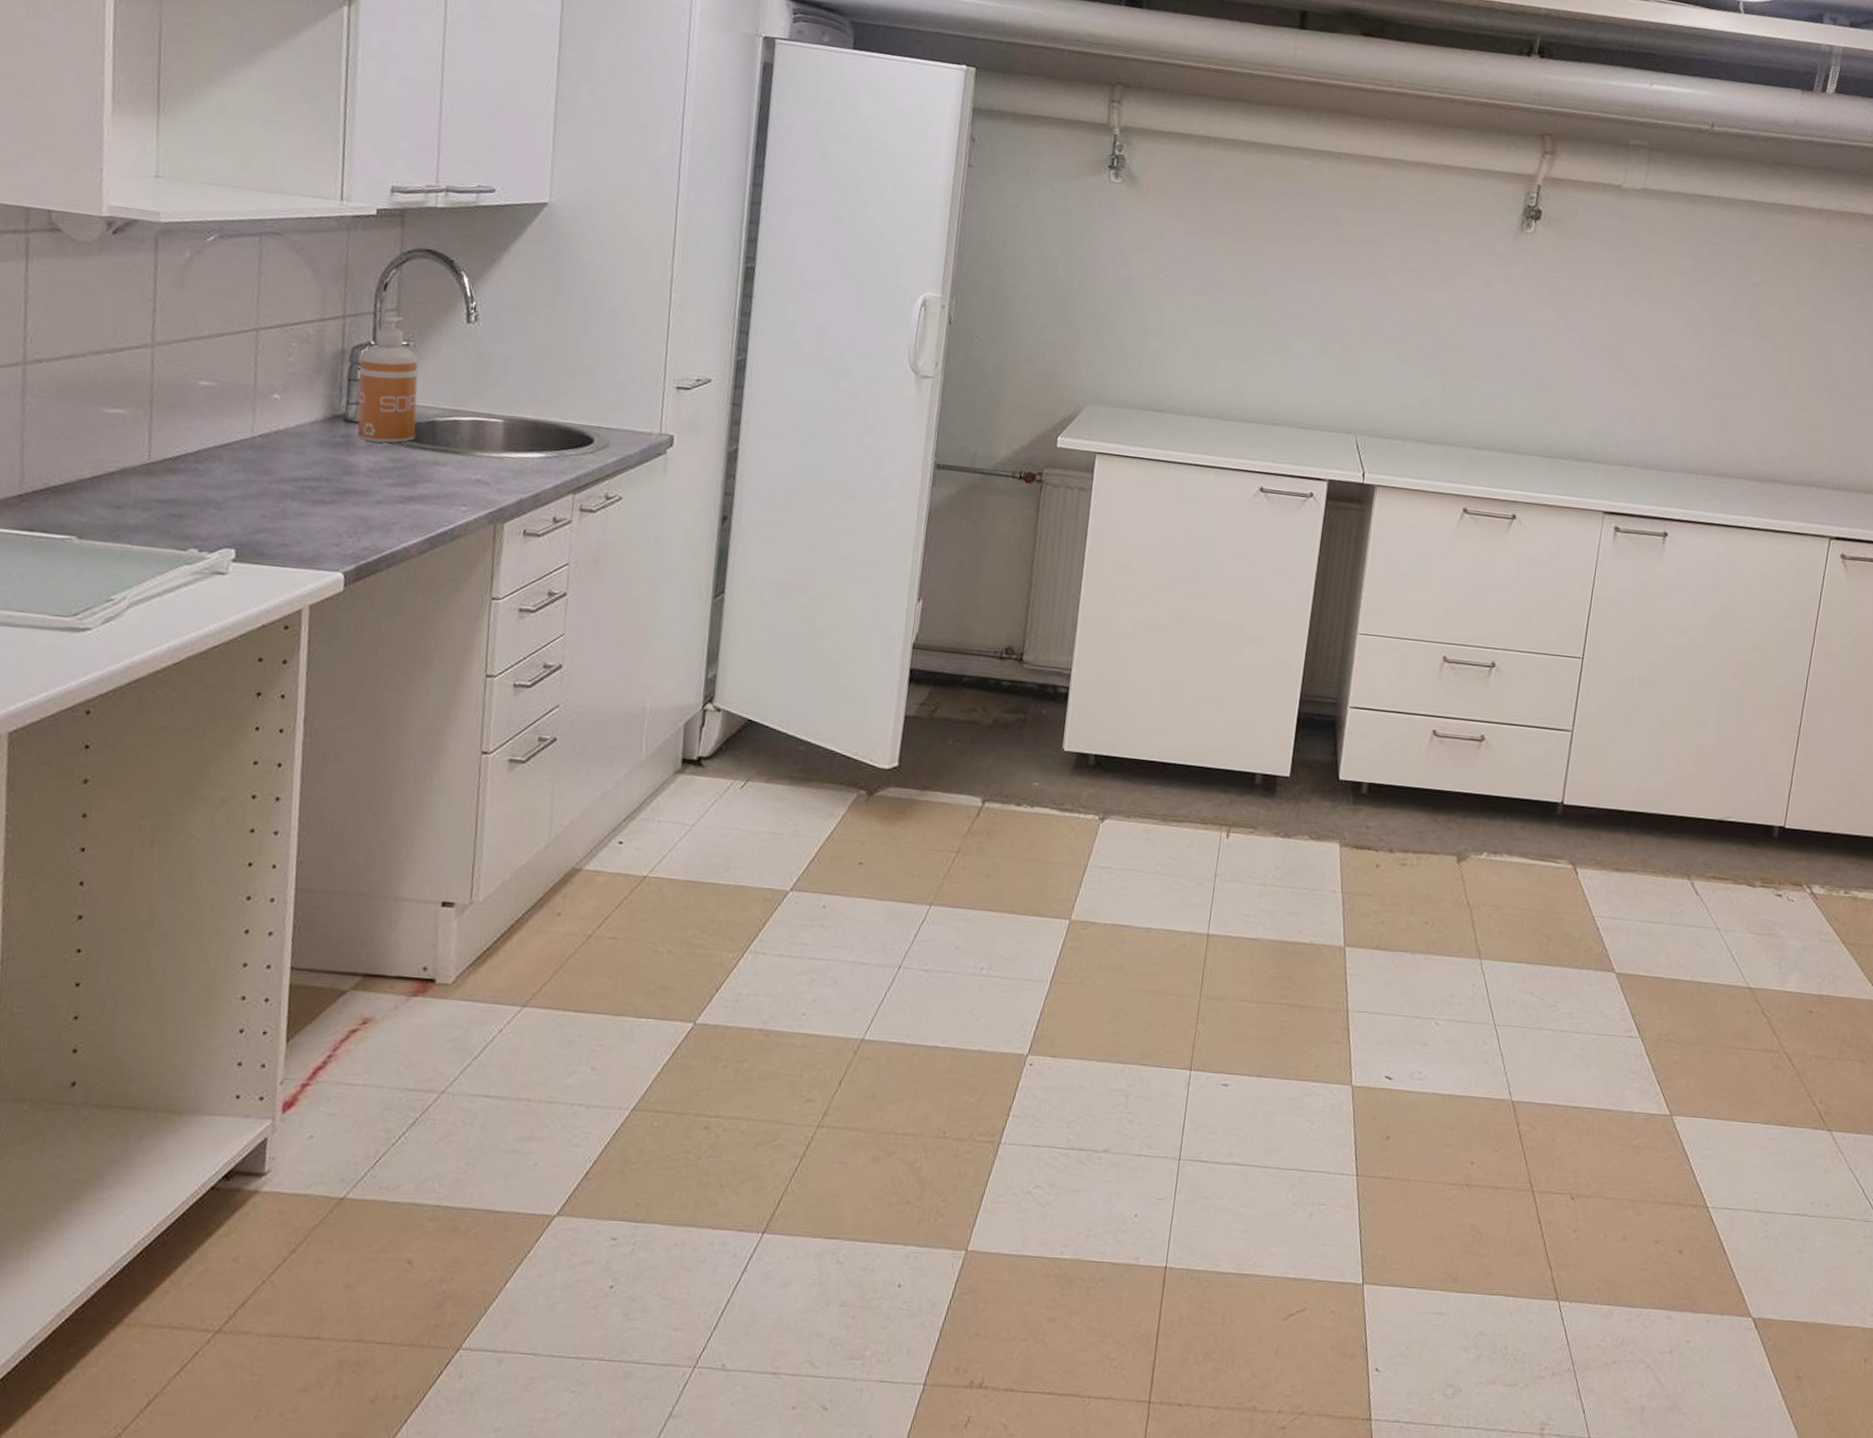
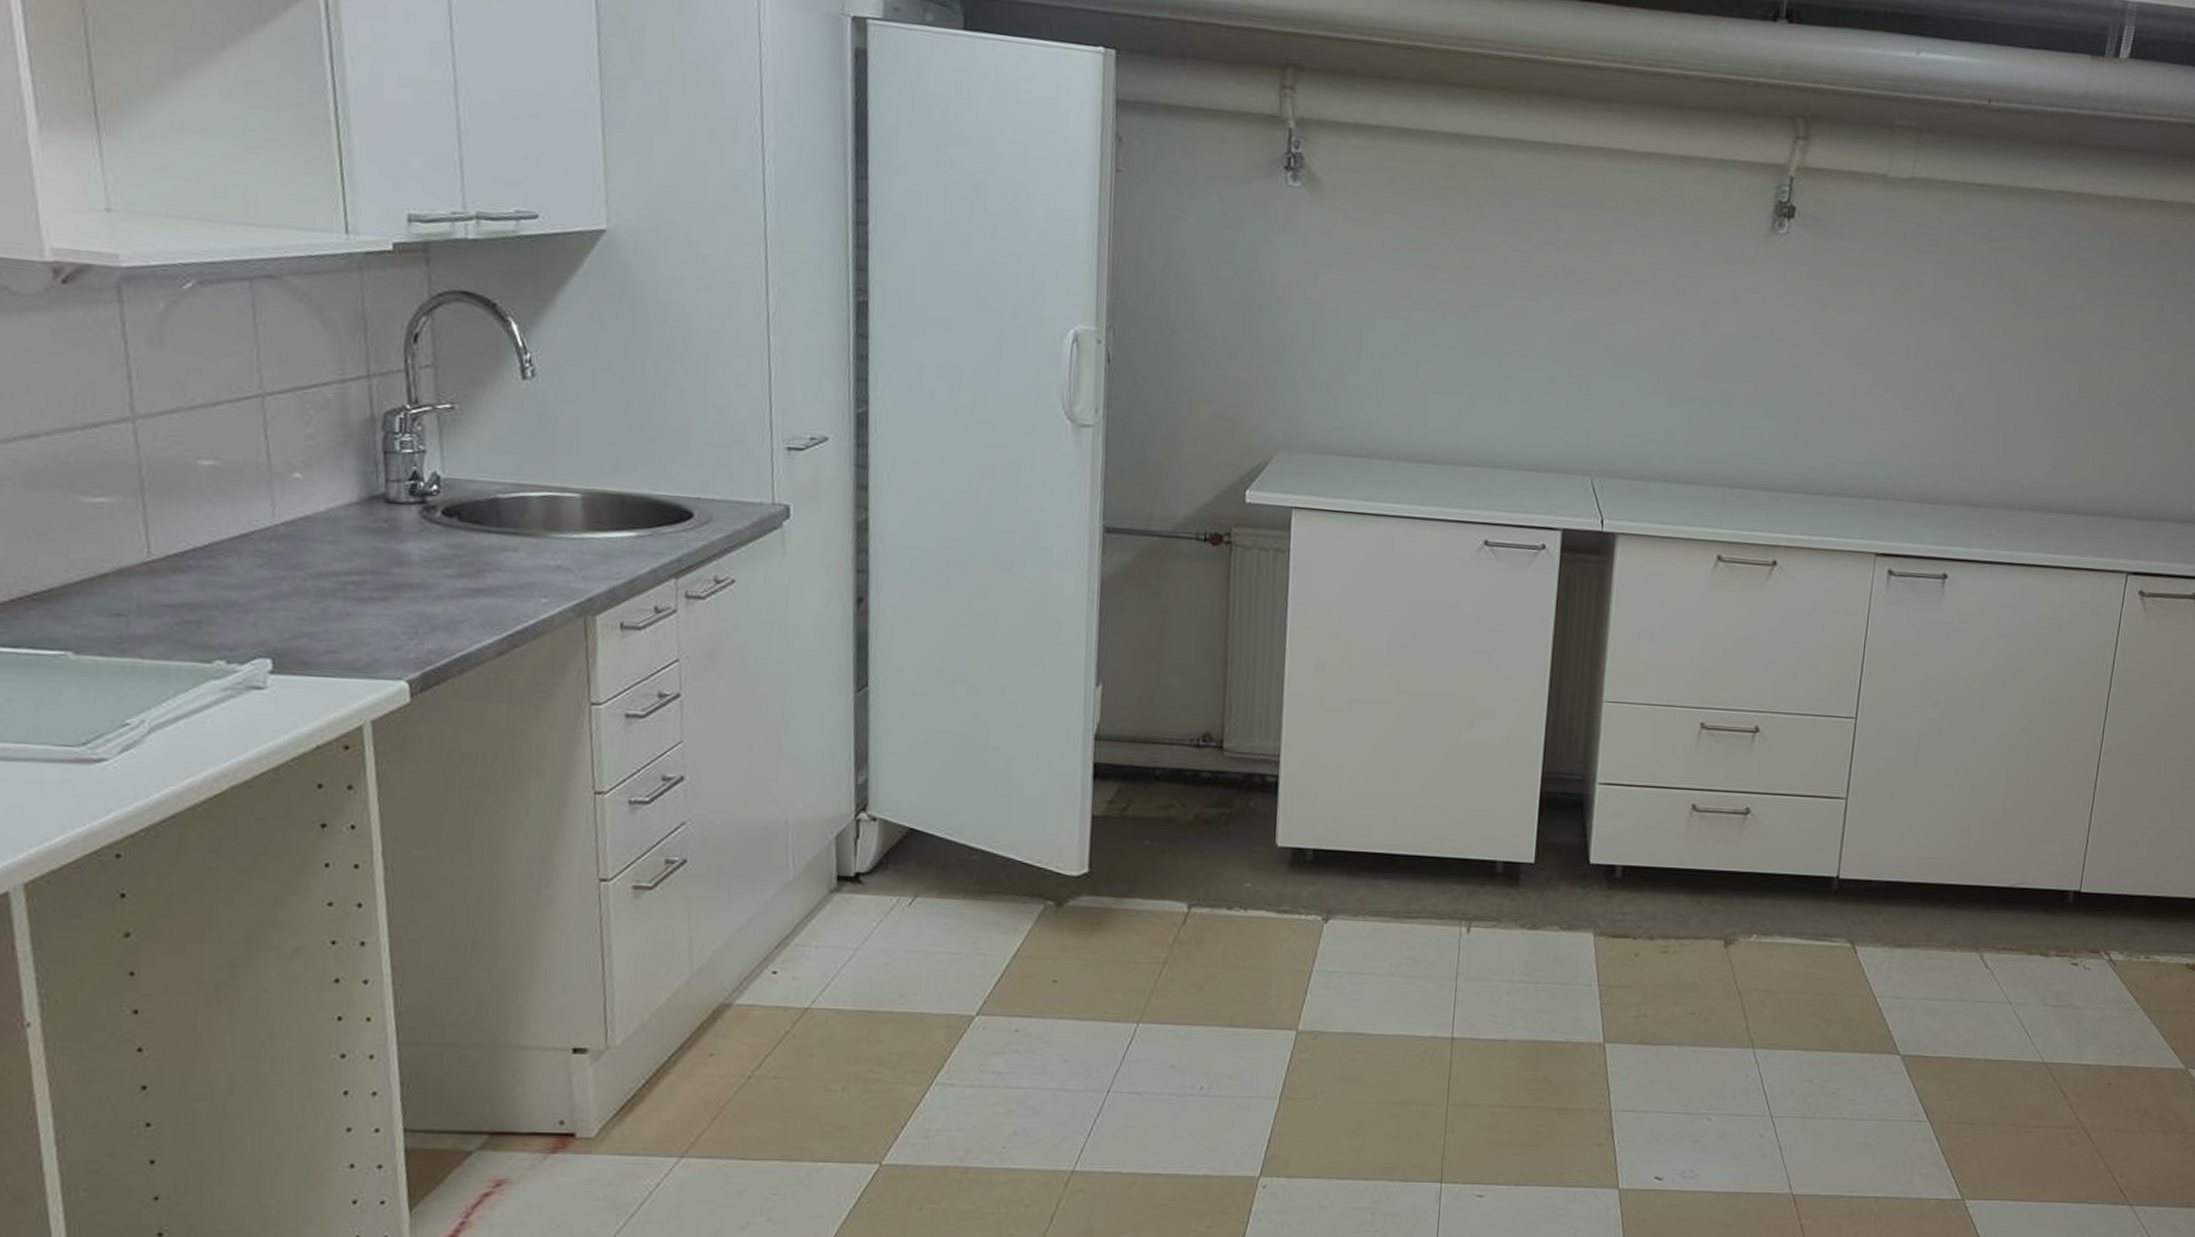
soap dispenser: present [357,316,419,444] -> none [395,373,476,527]

